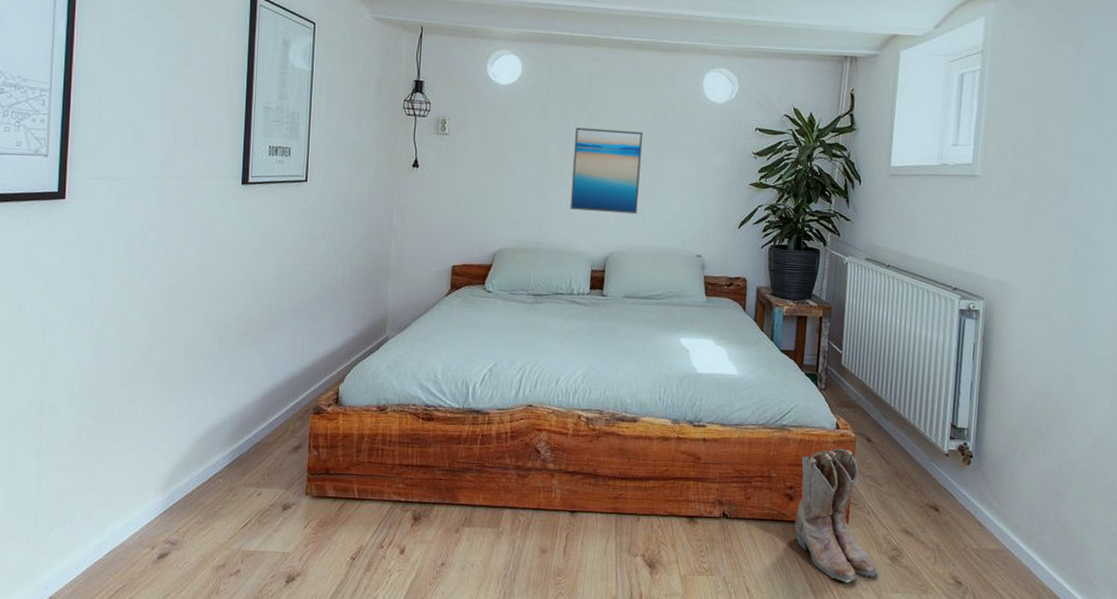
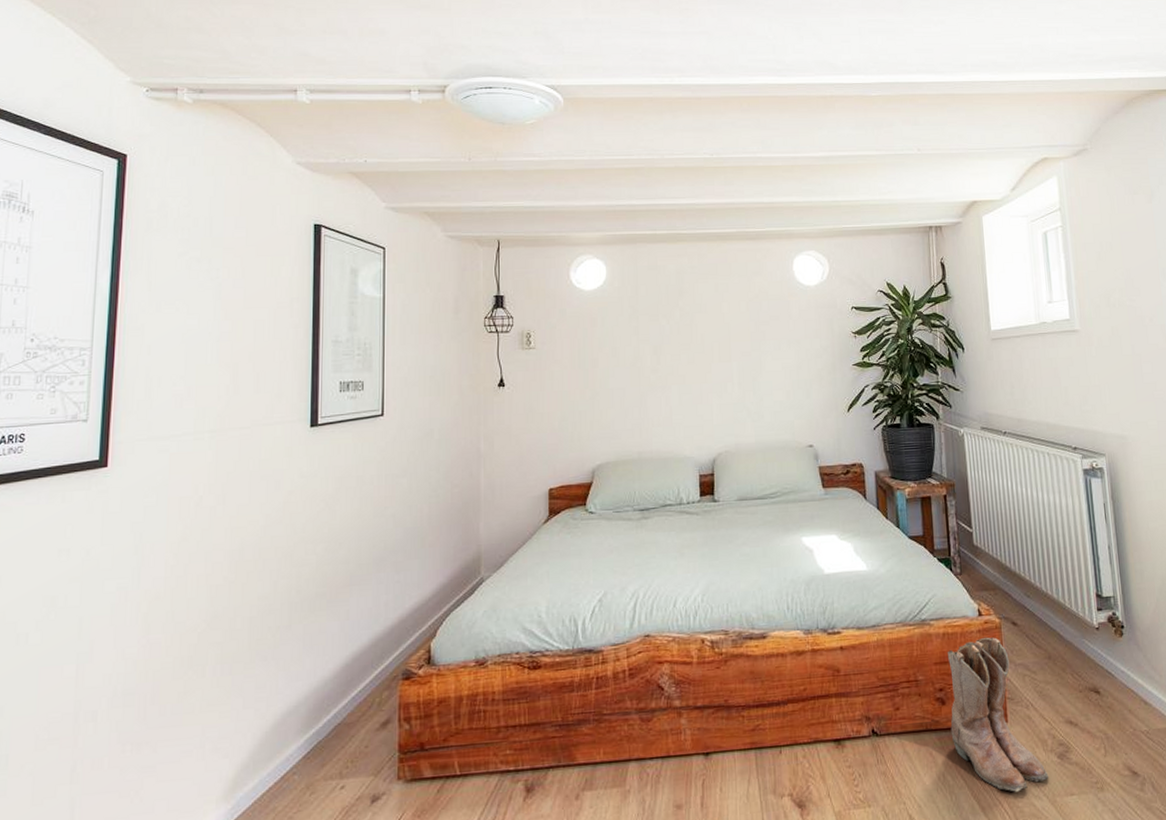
wall art: present [569,127,644,215] -> none [667,323,741,412]

